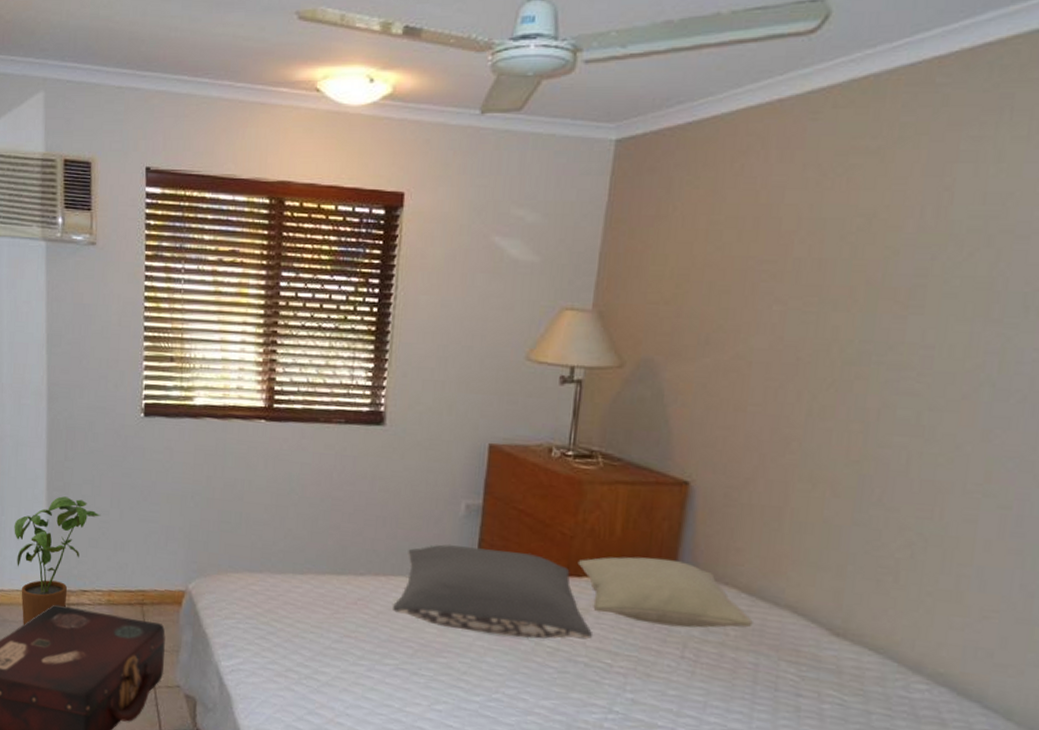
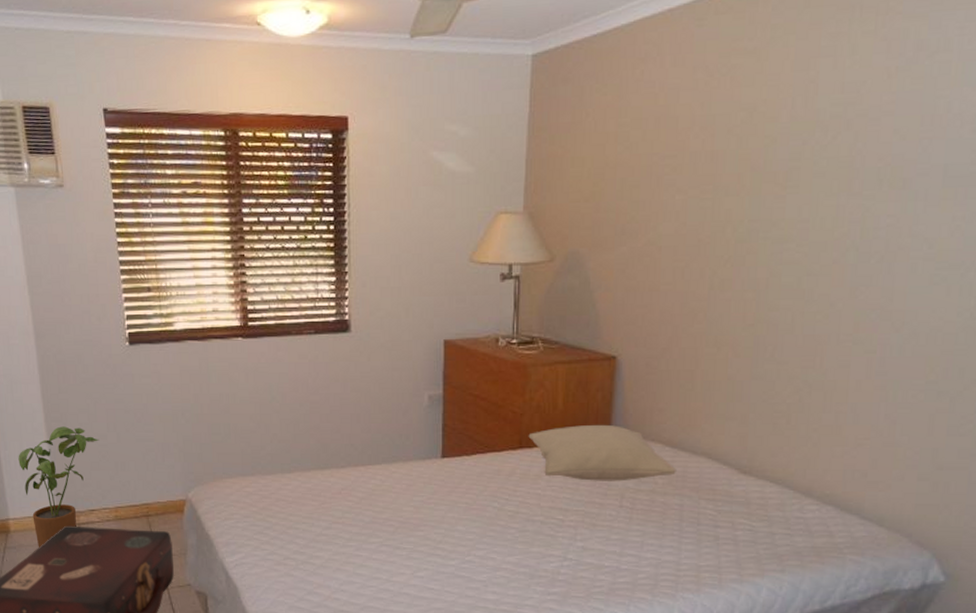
pillow: present [393,543,593,640] -> none [373,431,546,507]

